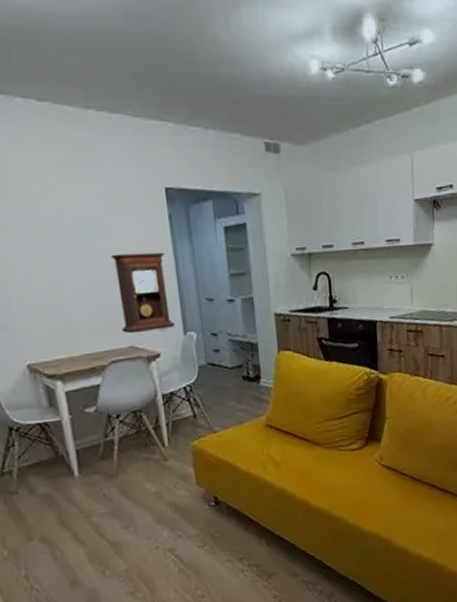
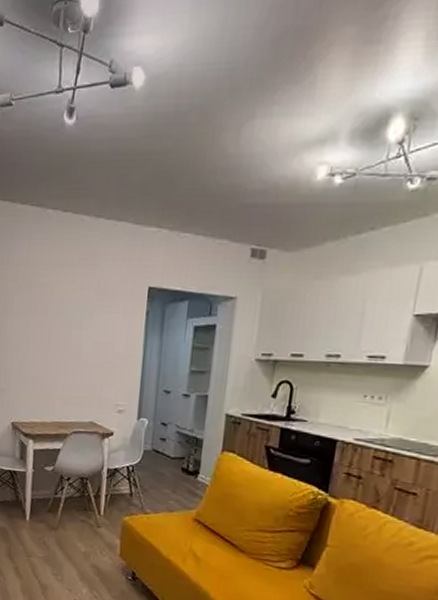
pendulum clock: present [110,252,175,334] -> none [87,341,136,412]

